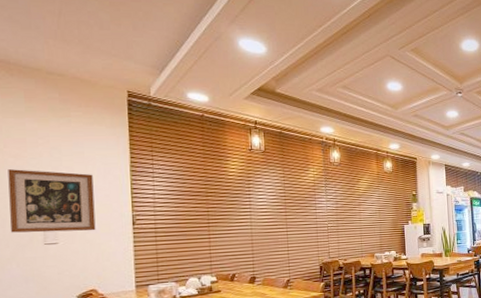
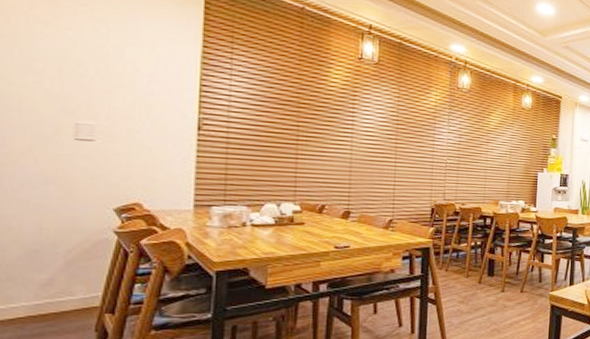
wall art: present [8,169,96,233] -> none [28,38,150,131]

